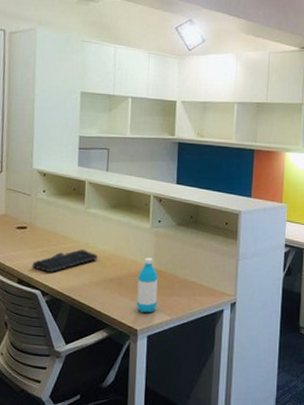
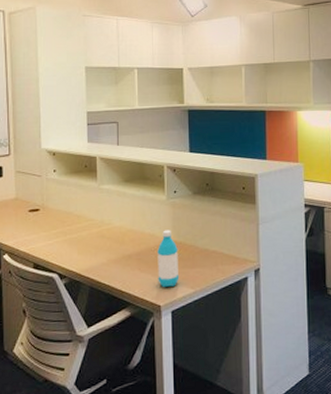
keyboard: present [32,249,98,272] -> none [47,227,114,254]

